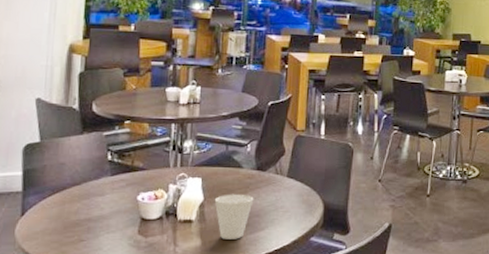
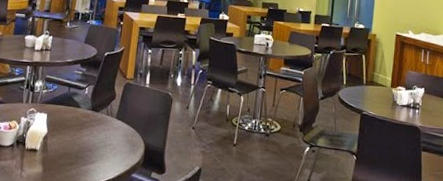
cup: present [214,194,254,239] -> none [56,129,88,170]

